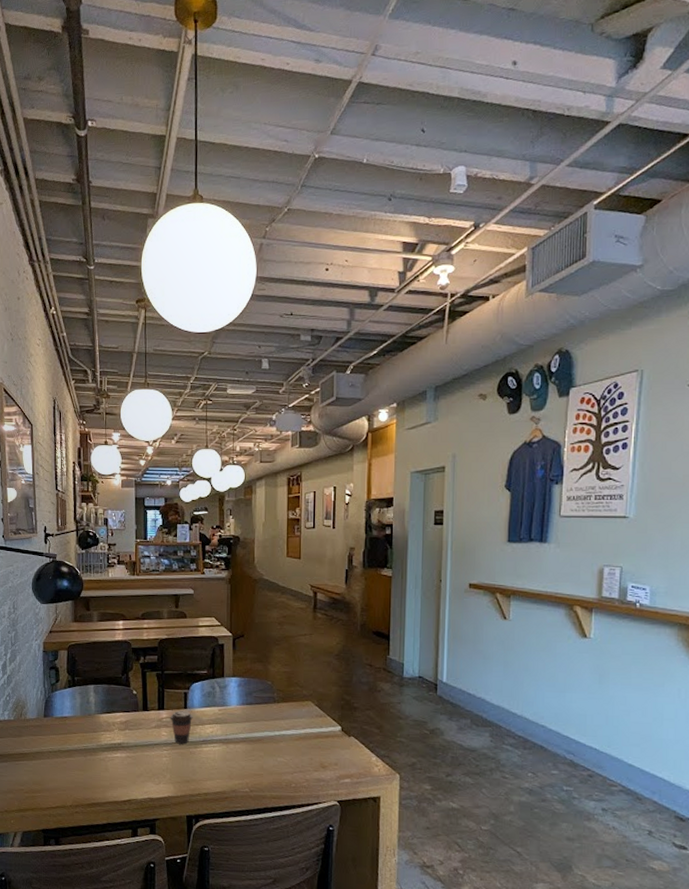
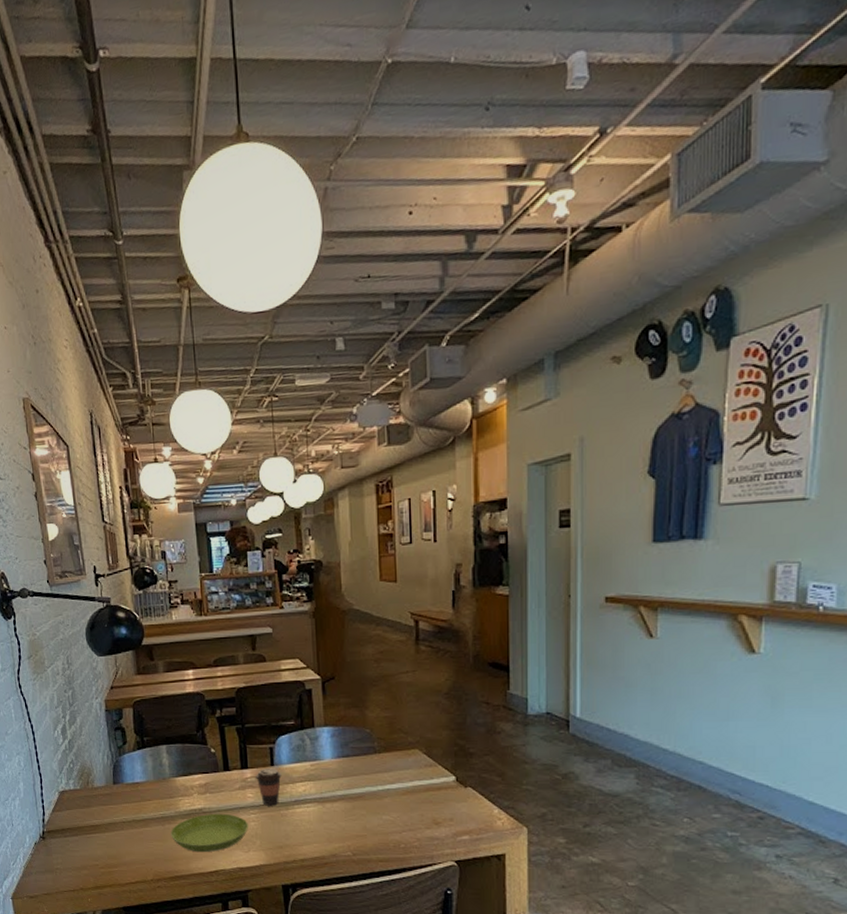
saucer: none [91,748,161,783] -> present [170,813,248,853]

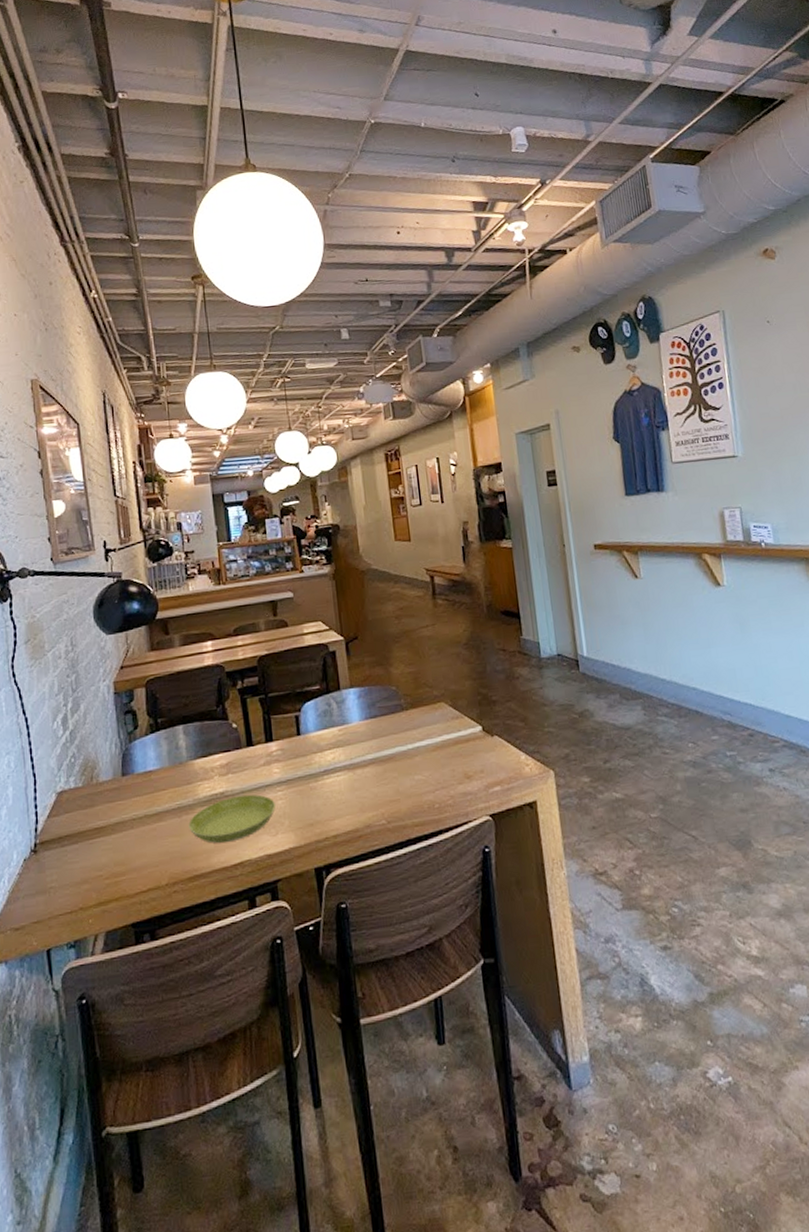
coffee cup: present [256,768,282,806] -> none [282,738,309,780]

